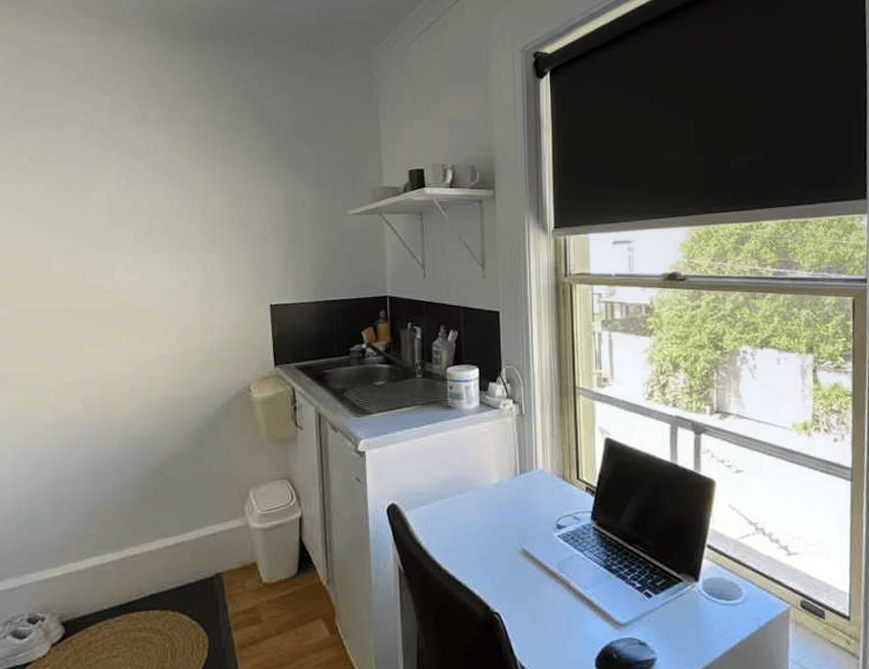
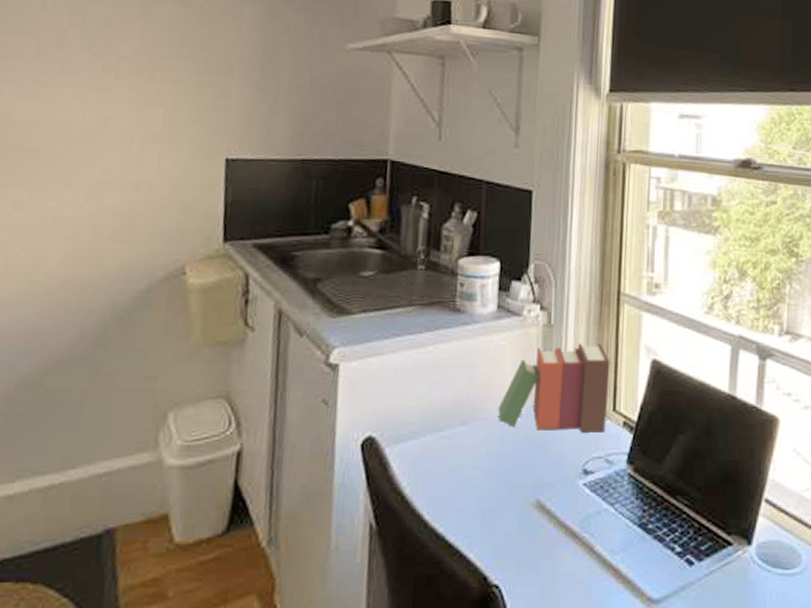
books: none [487,427,572,496] -> present [498,343,611,433]

